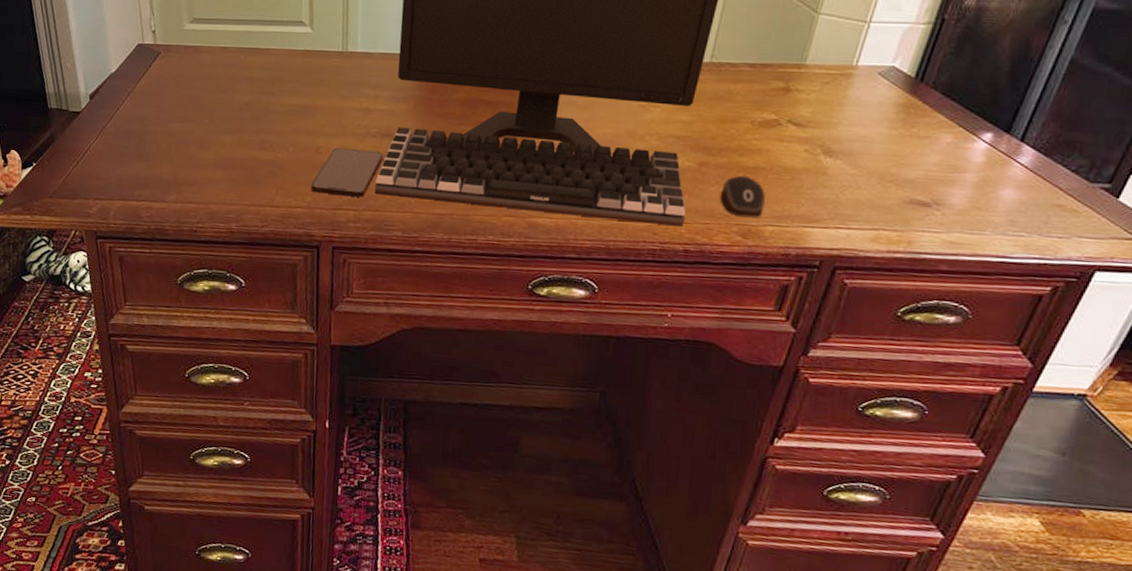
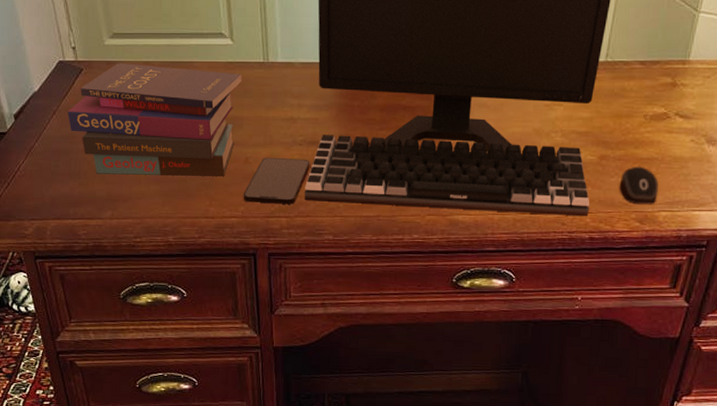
books: none [141,48,320,165] -> present [68,63,242,177]

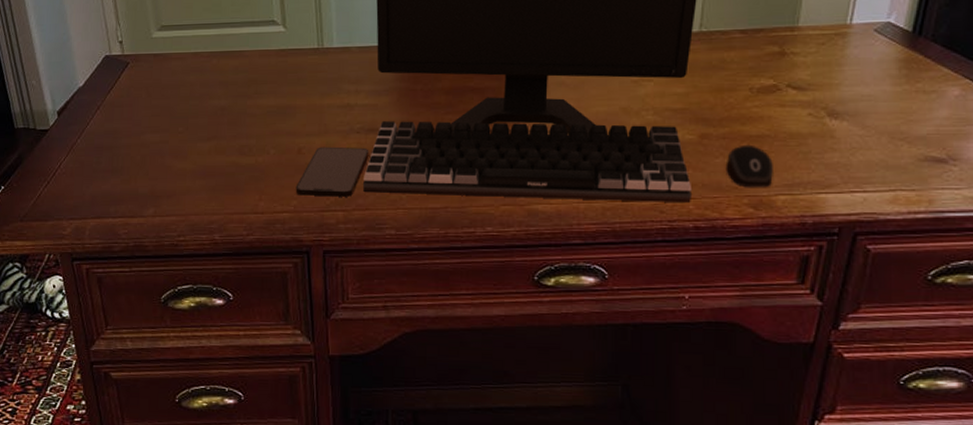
books: present [68,63,242,177] -> none [112,55,295,170]

